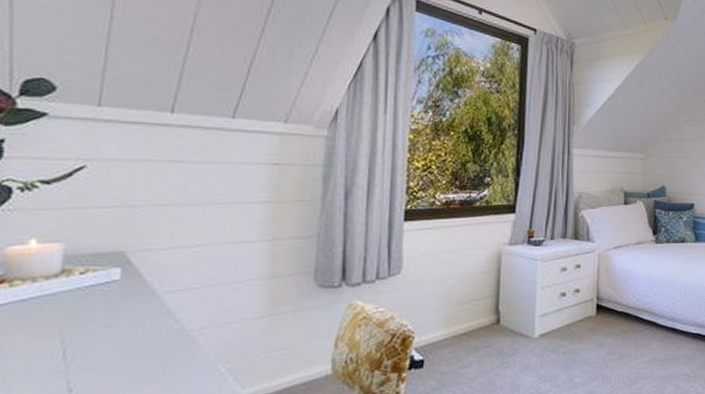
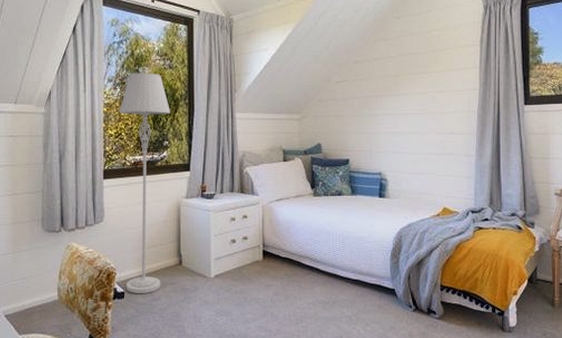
floor lamp: none [427,94,496,362] -> present [119,72,171,294]

